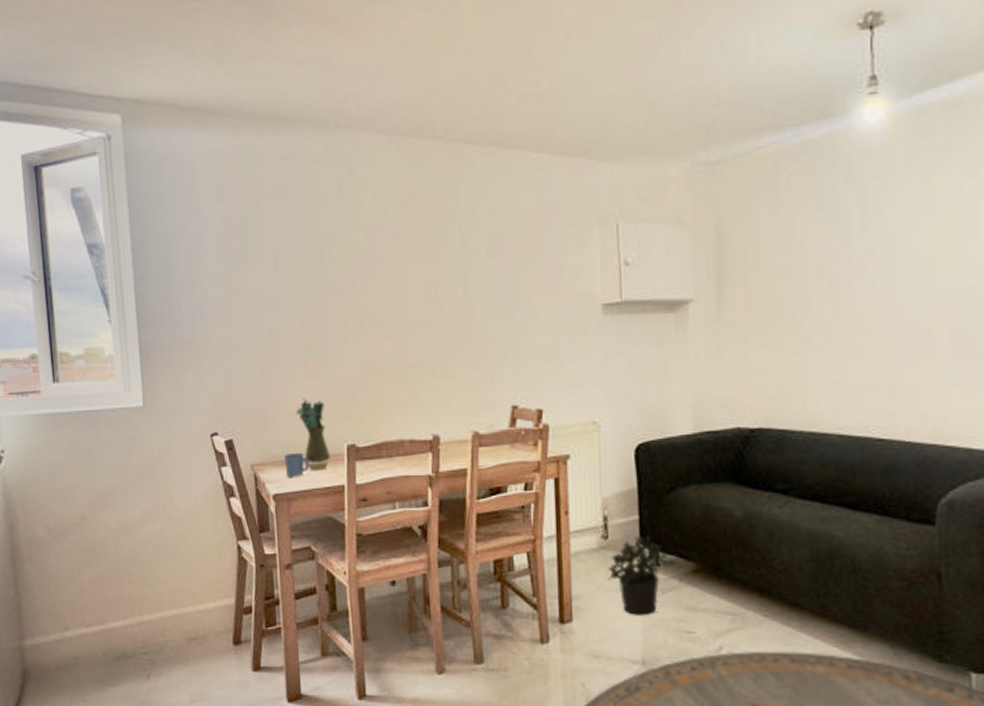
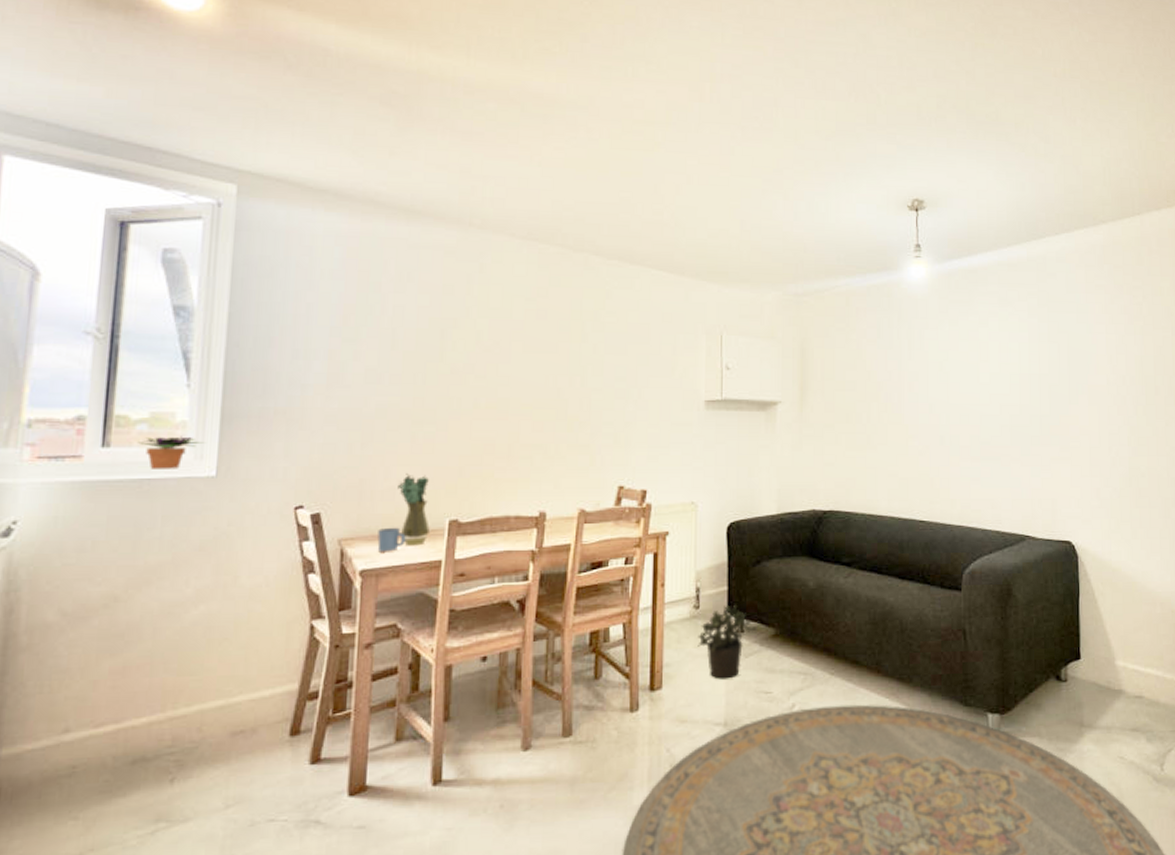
potted flower: none [79,369,130,401] -> present [138,436,205,469]

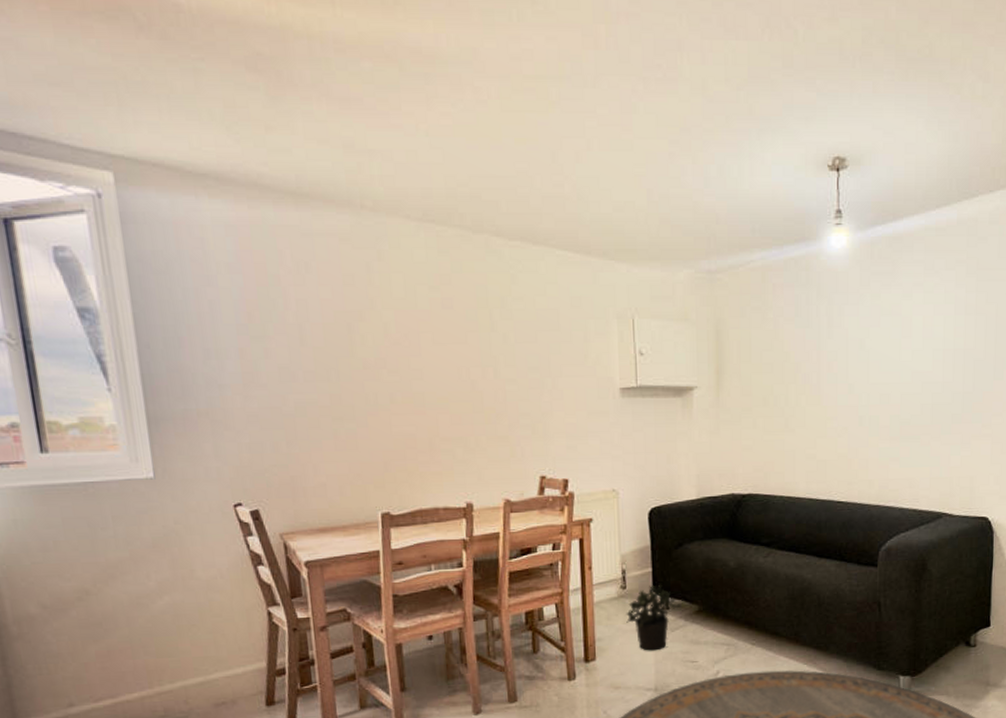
potted flower: present [138,436,205,469] -> none [74,440,137,473]
mug: present [377,527,406,552] -> none [316,521,343,545]
vase: present [397,474,430,546] -> none [327,470,364,538]

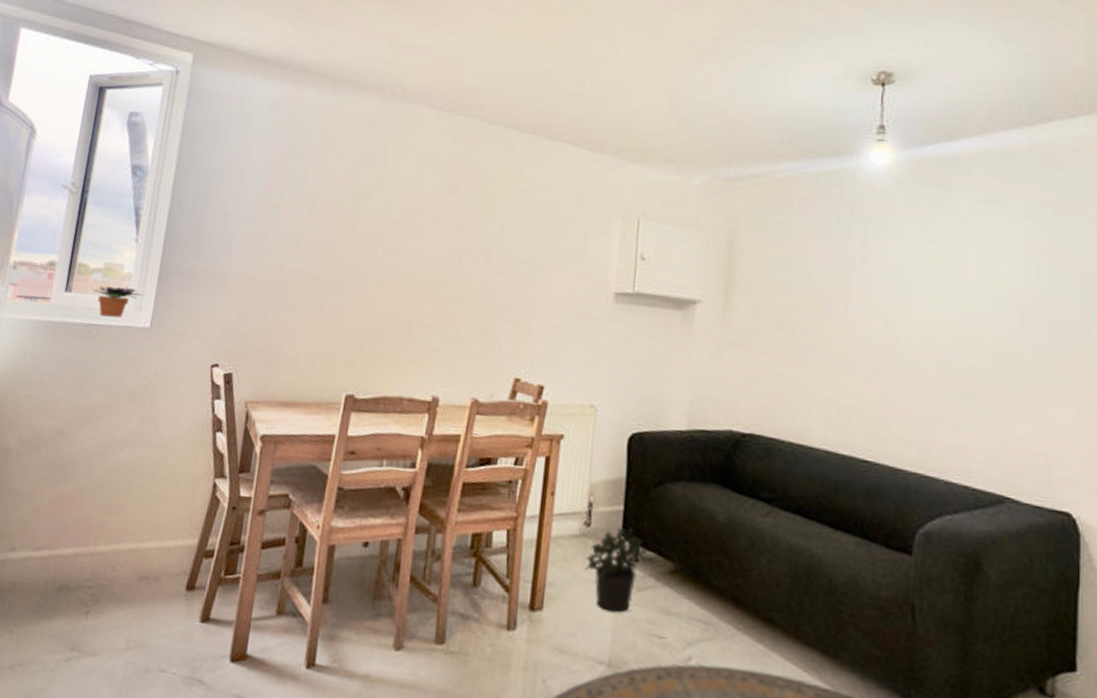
potted flower: none [74,440,137,473] -> present [93,286,144,318]

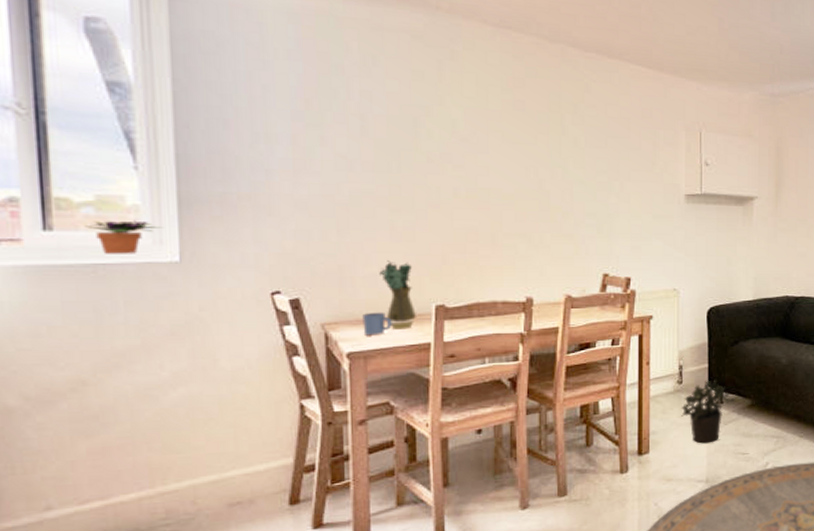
mug: none [278,395,305,421] -> present [362,312,392,336]
vase: none [301,343,331,418] -> present [379,261,416,330]

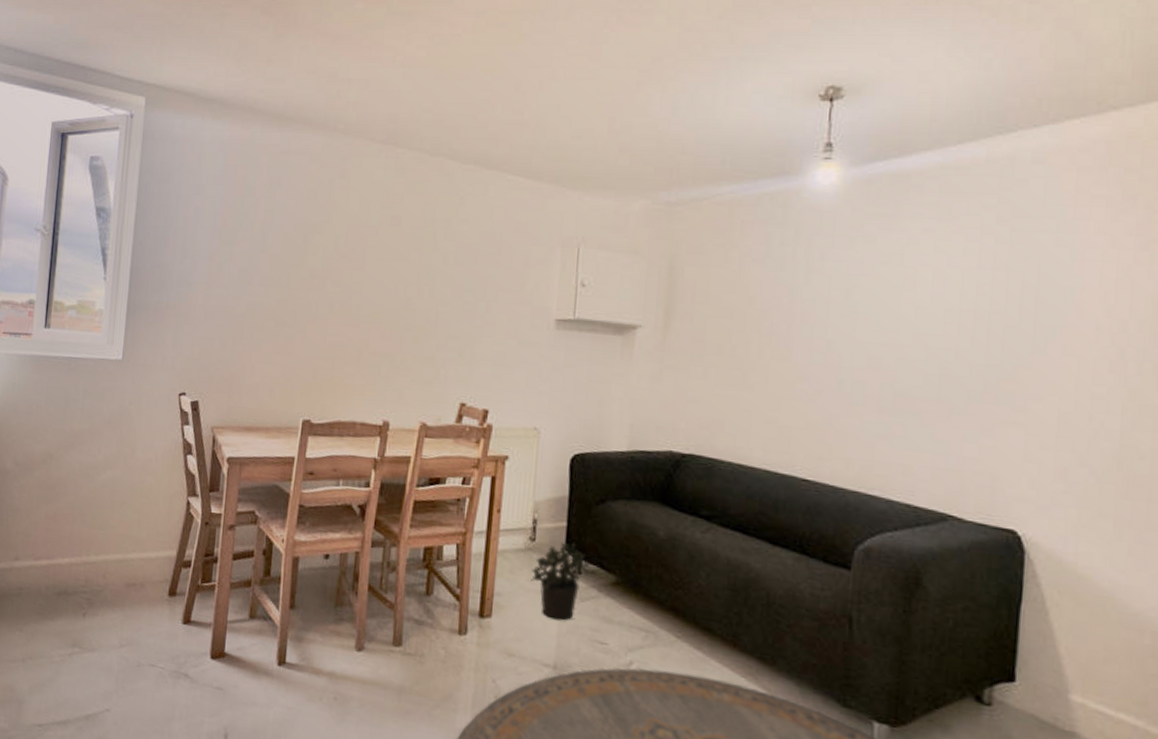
potted flower: present [85,220,163,254] -> none [69,322,115,351]
mug: present [362,312,392,336] -> none [242,420,266,444]
vase: present [379,261,416,330] -> none [261,372,287,441]

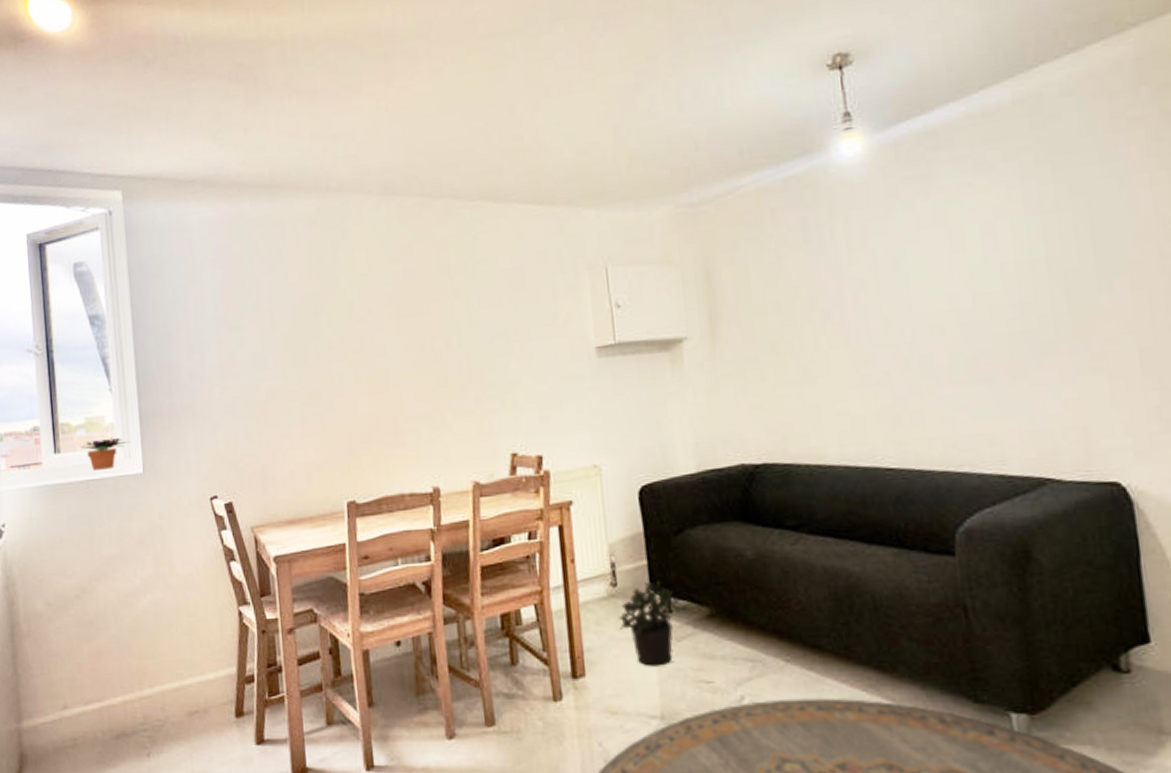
potted flower: none [69,322,115,351] -> present [80,437,130,471]

